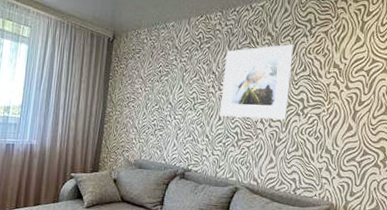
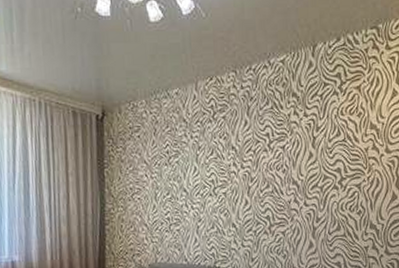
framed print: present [220,44,293,120] -> none [245,105,324,199]

